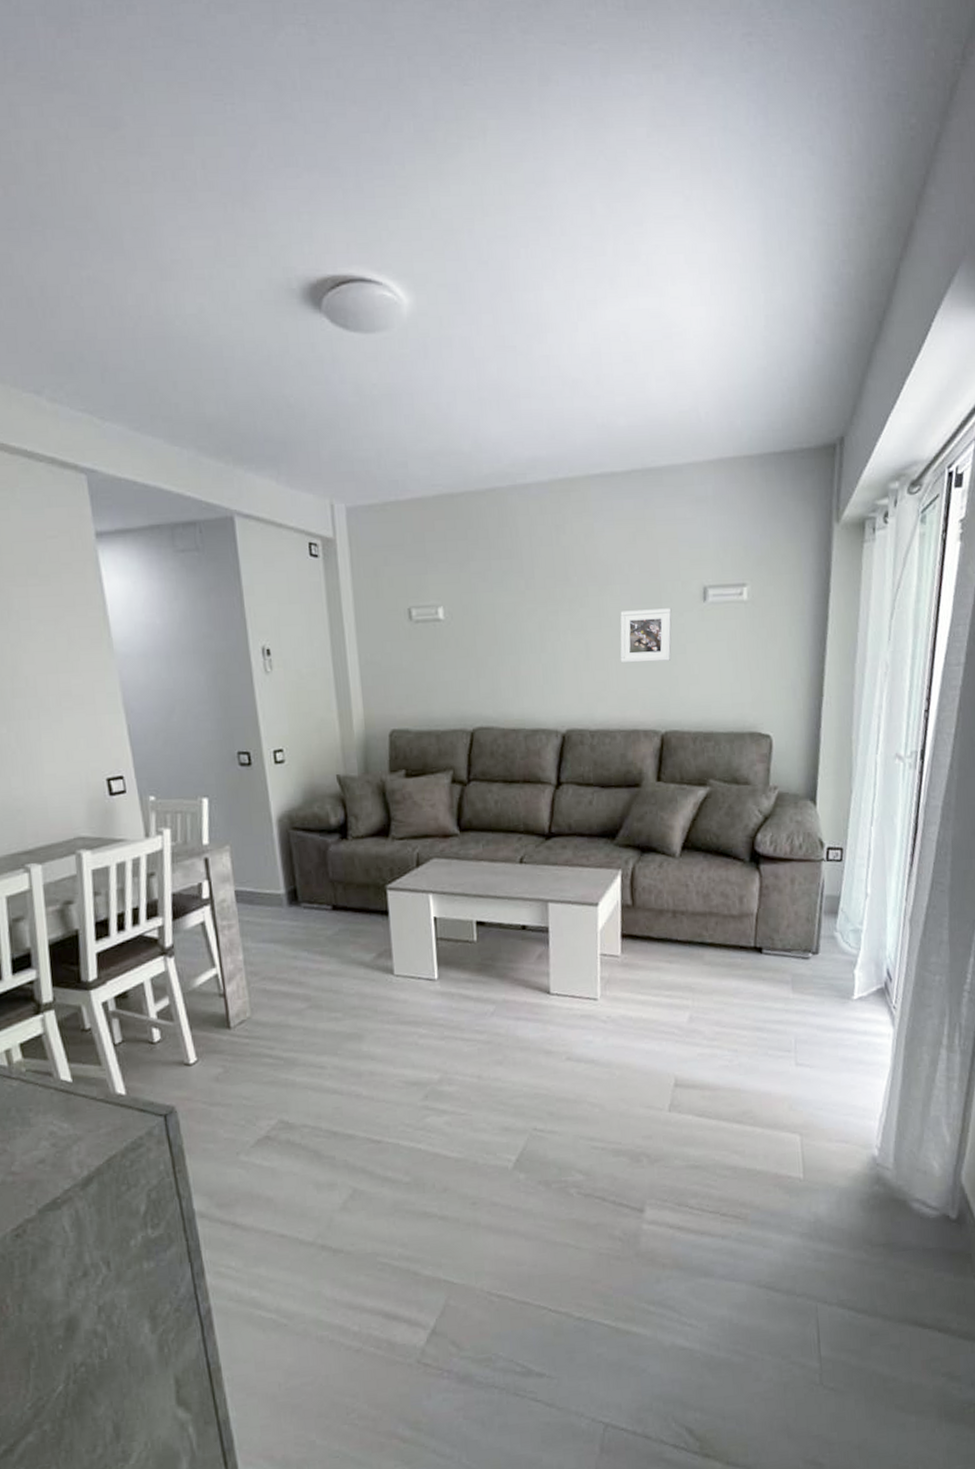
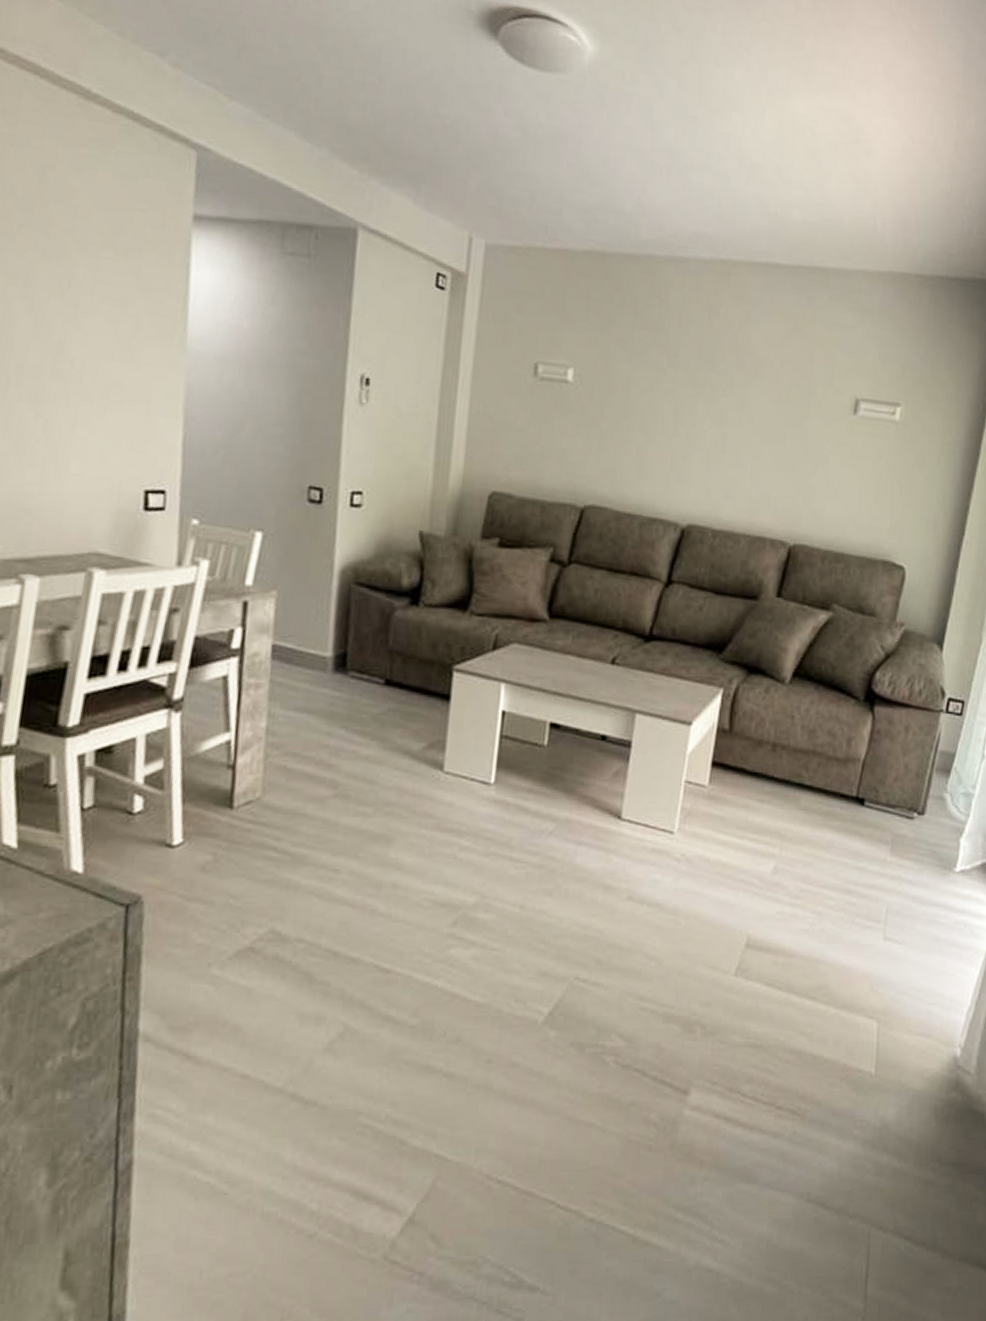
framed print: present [620,608,672,663] -> none [756,408,819,469]

